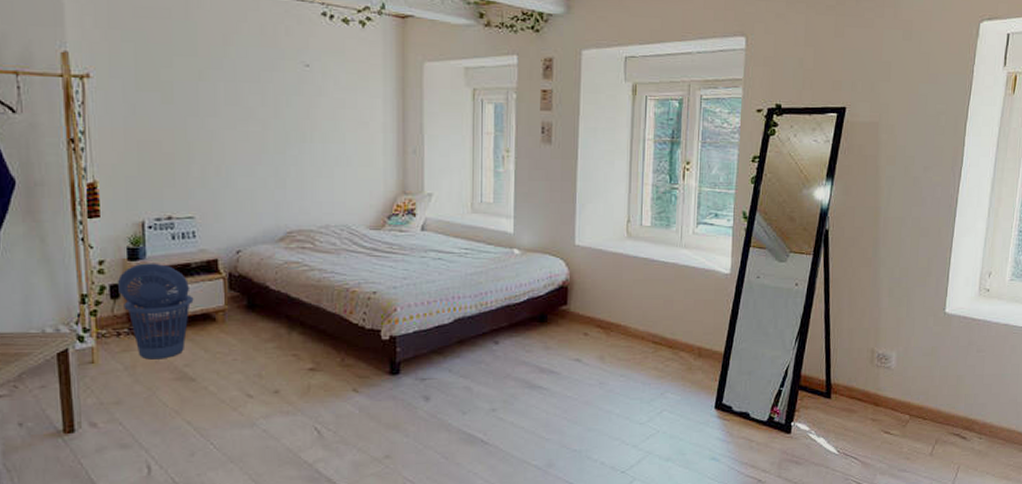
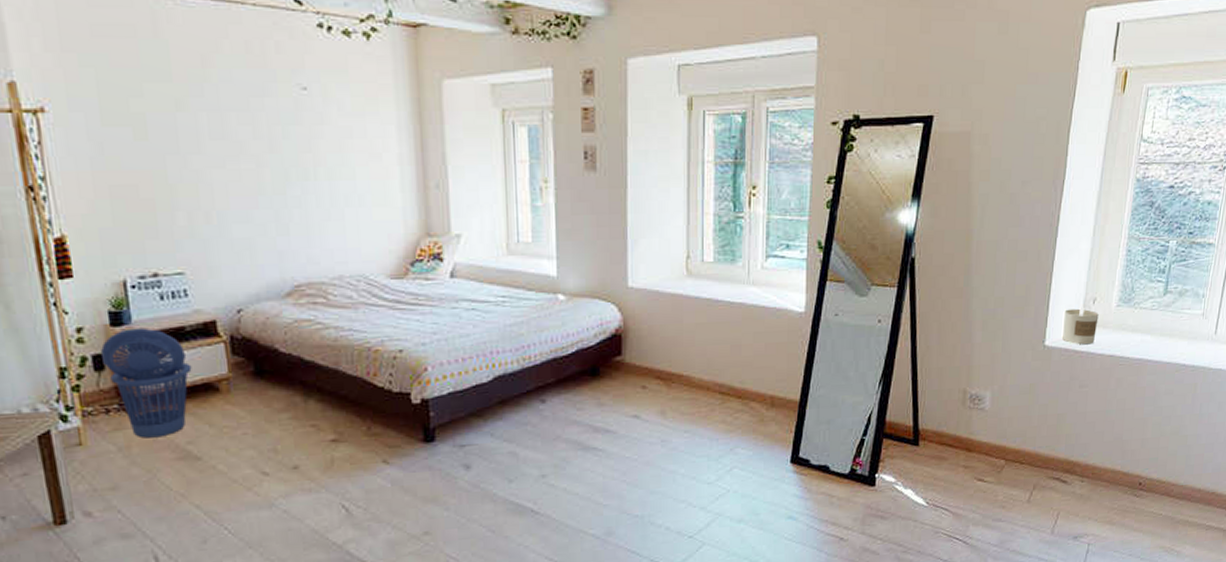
candle: none [960,279,994,314] -> present [1061,307,1099,345]

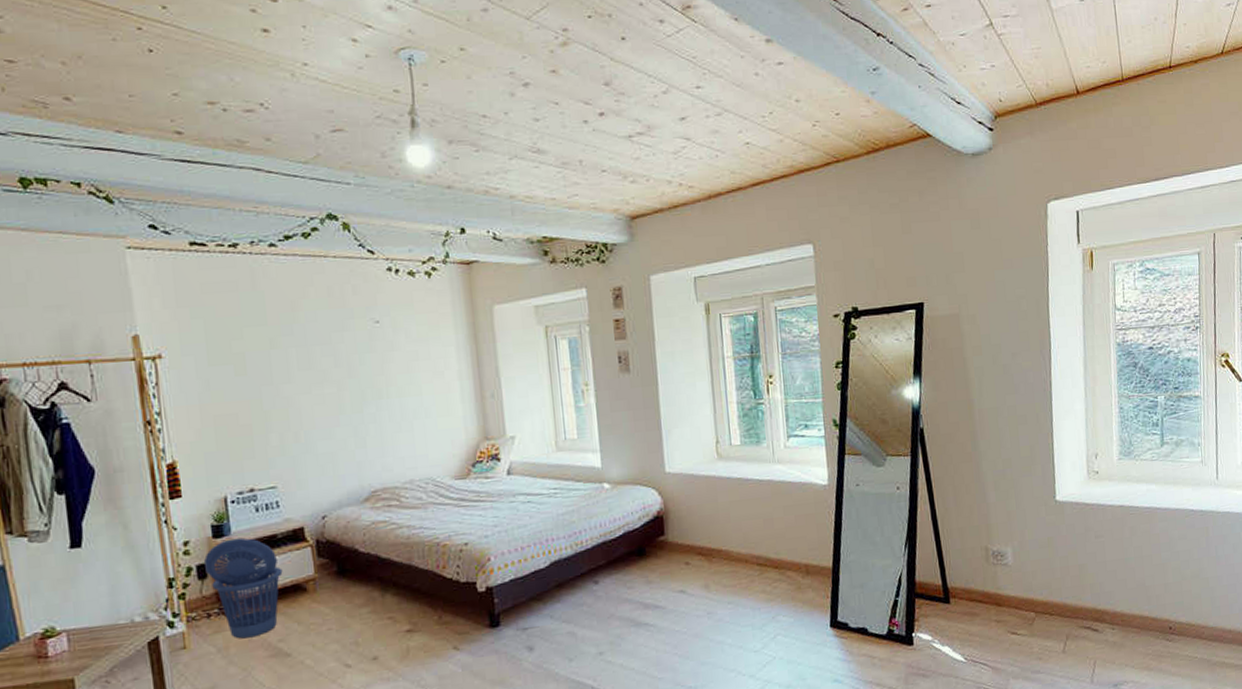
candle: present [1061,307,1099,345] -> none [1070,462,1103,498]

